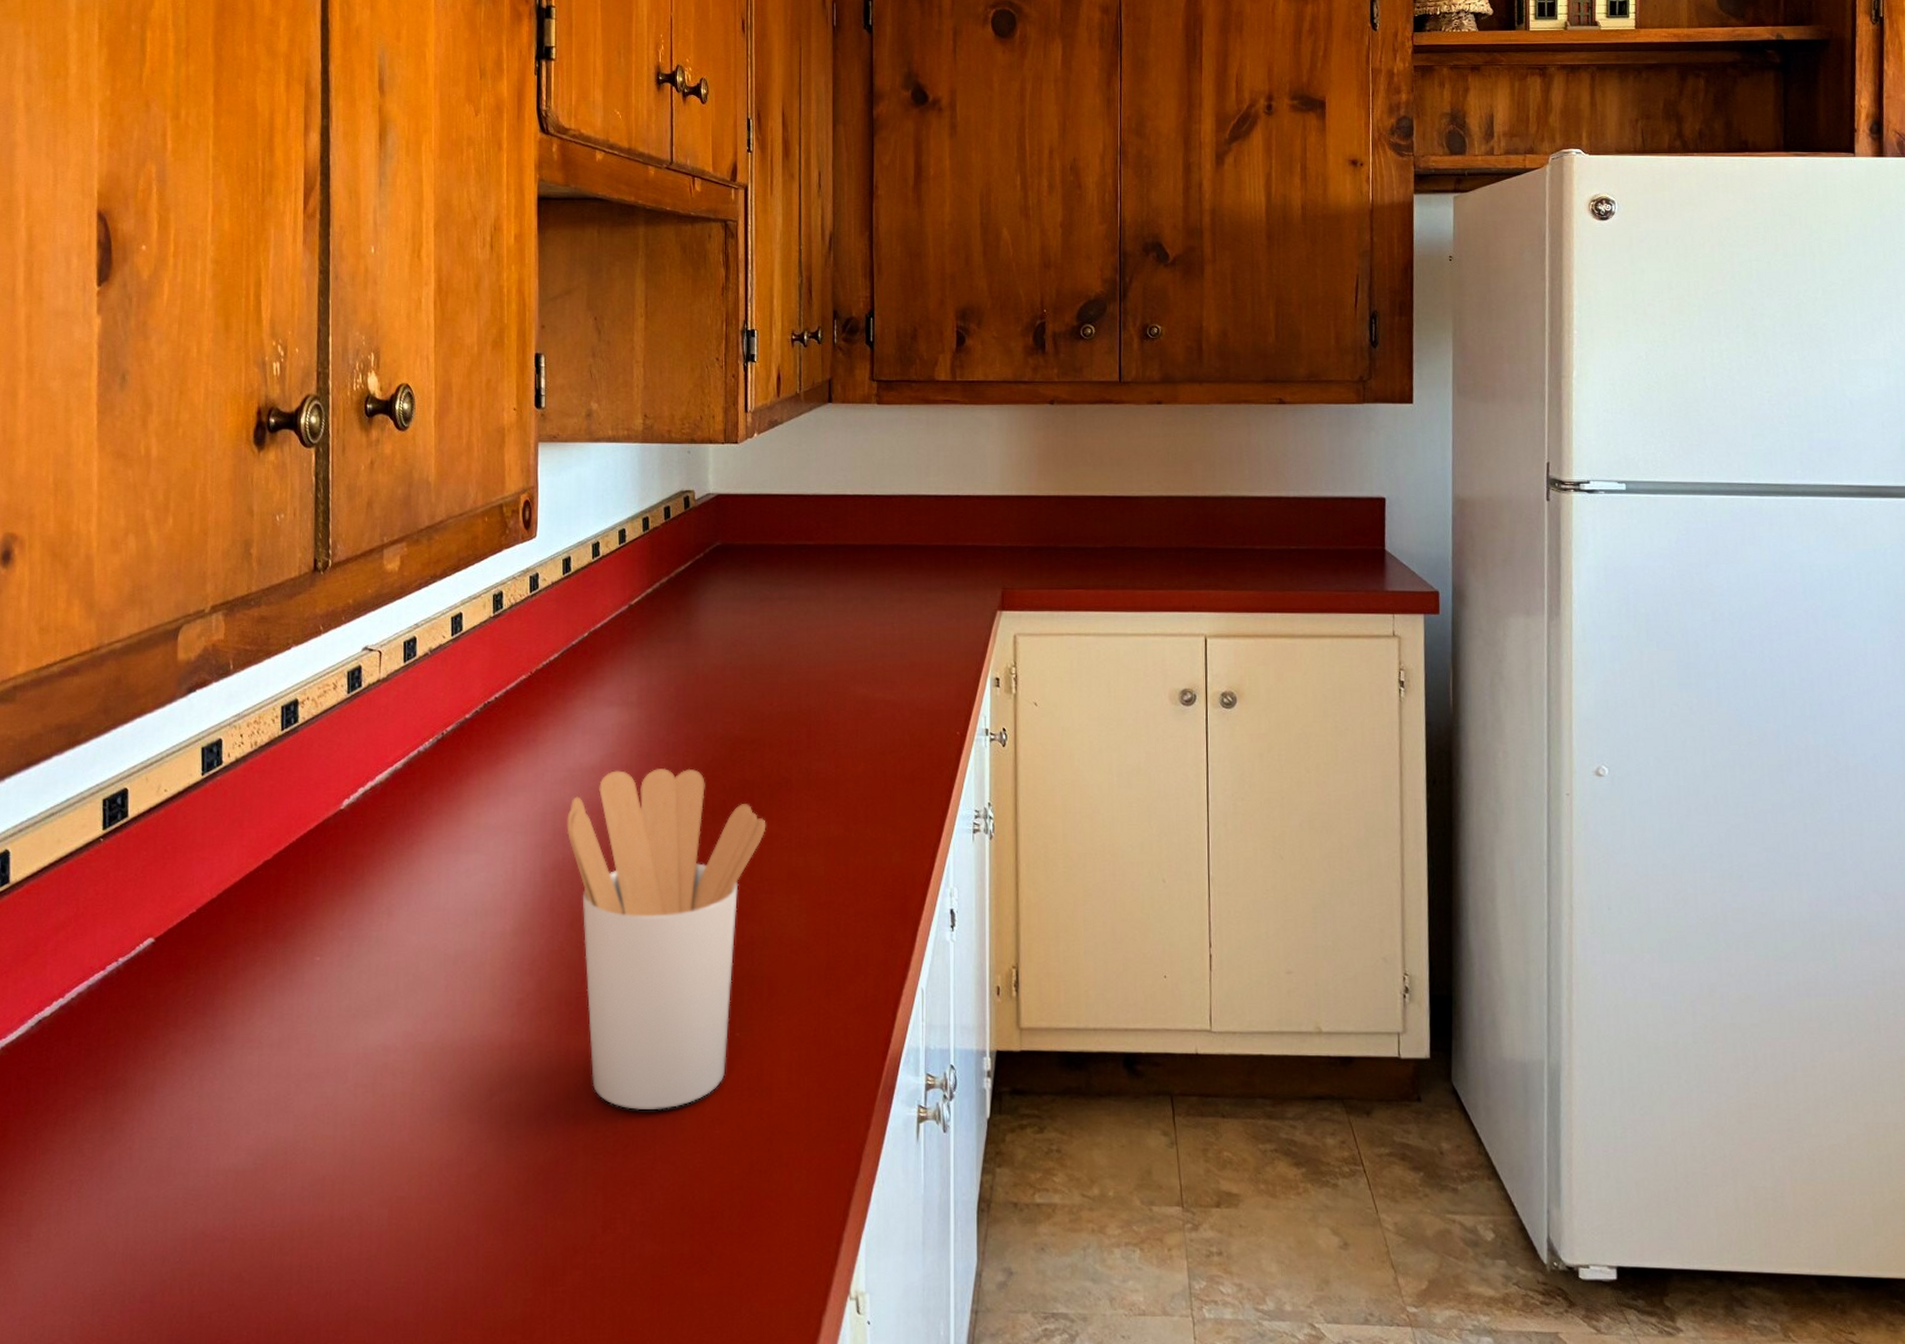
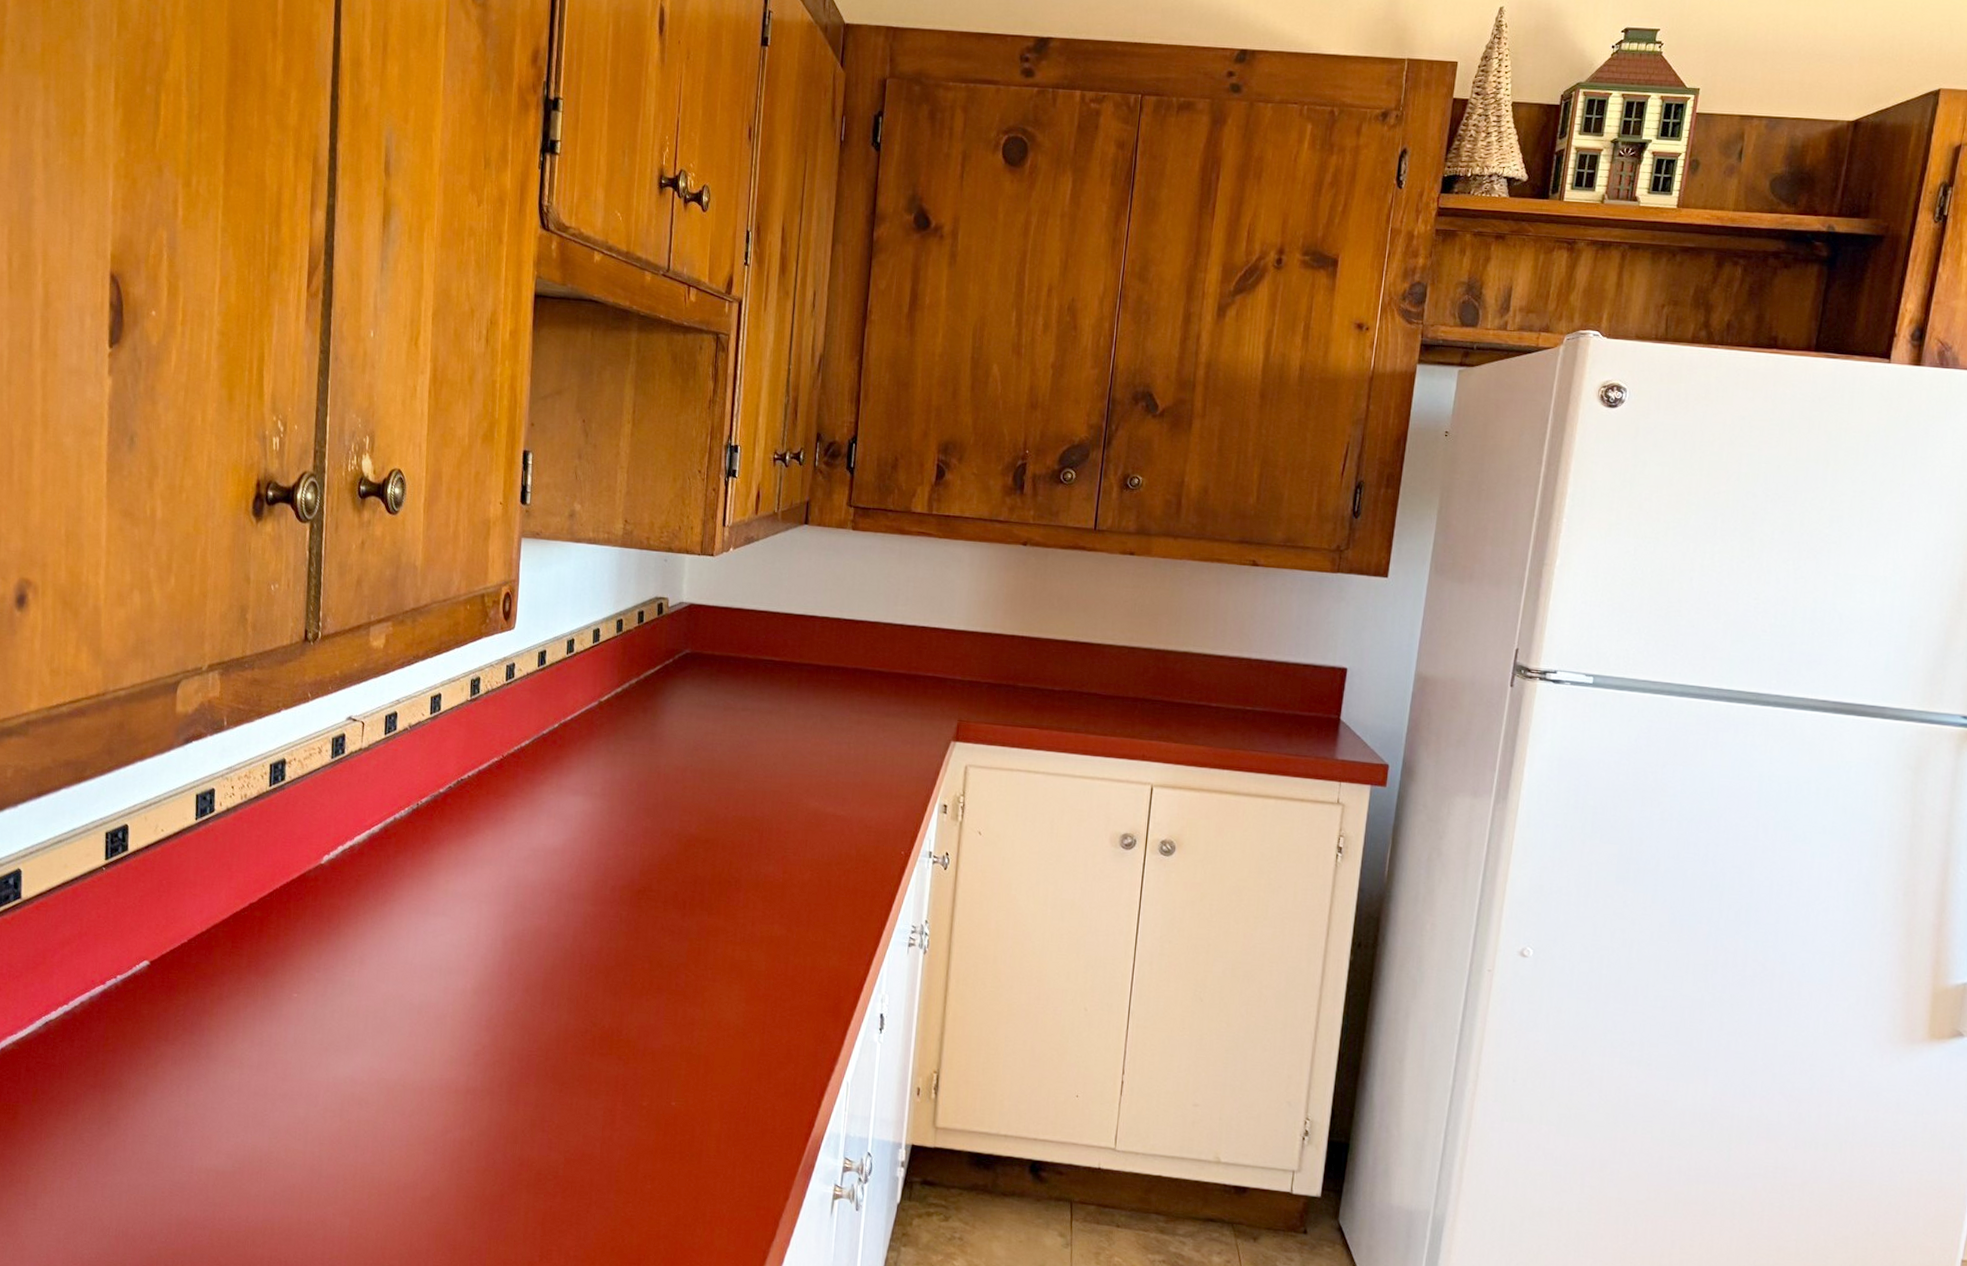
utensil holder: present [566,768,766,1110] -> none [527,854,714,1162]

